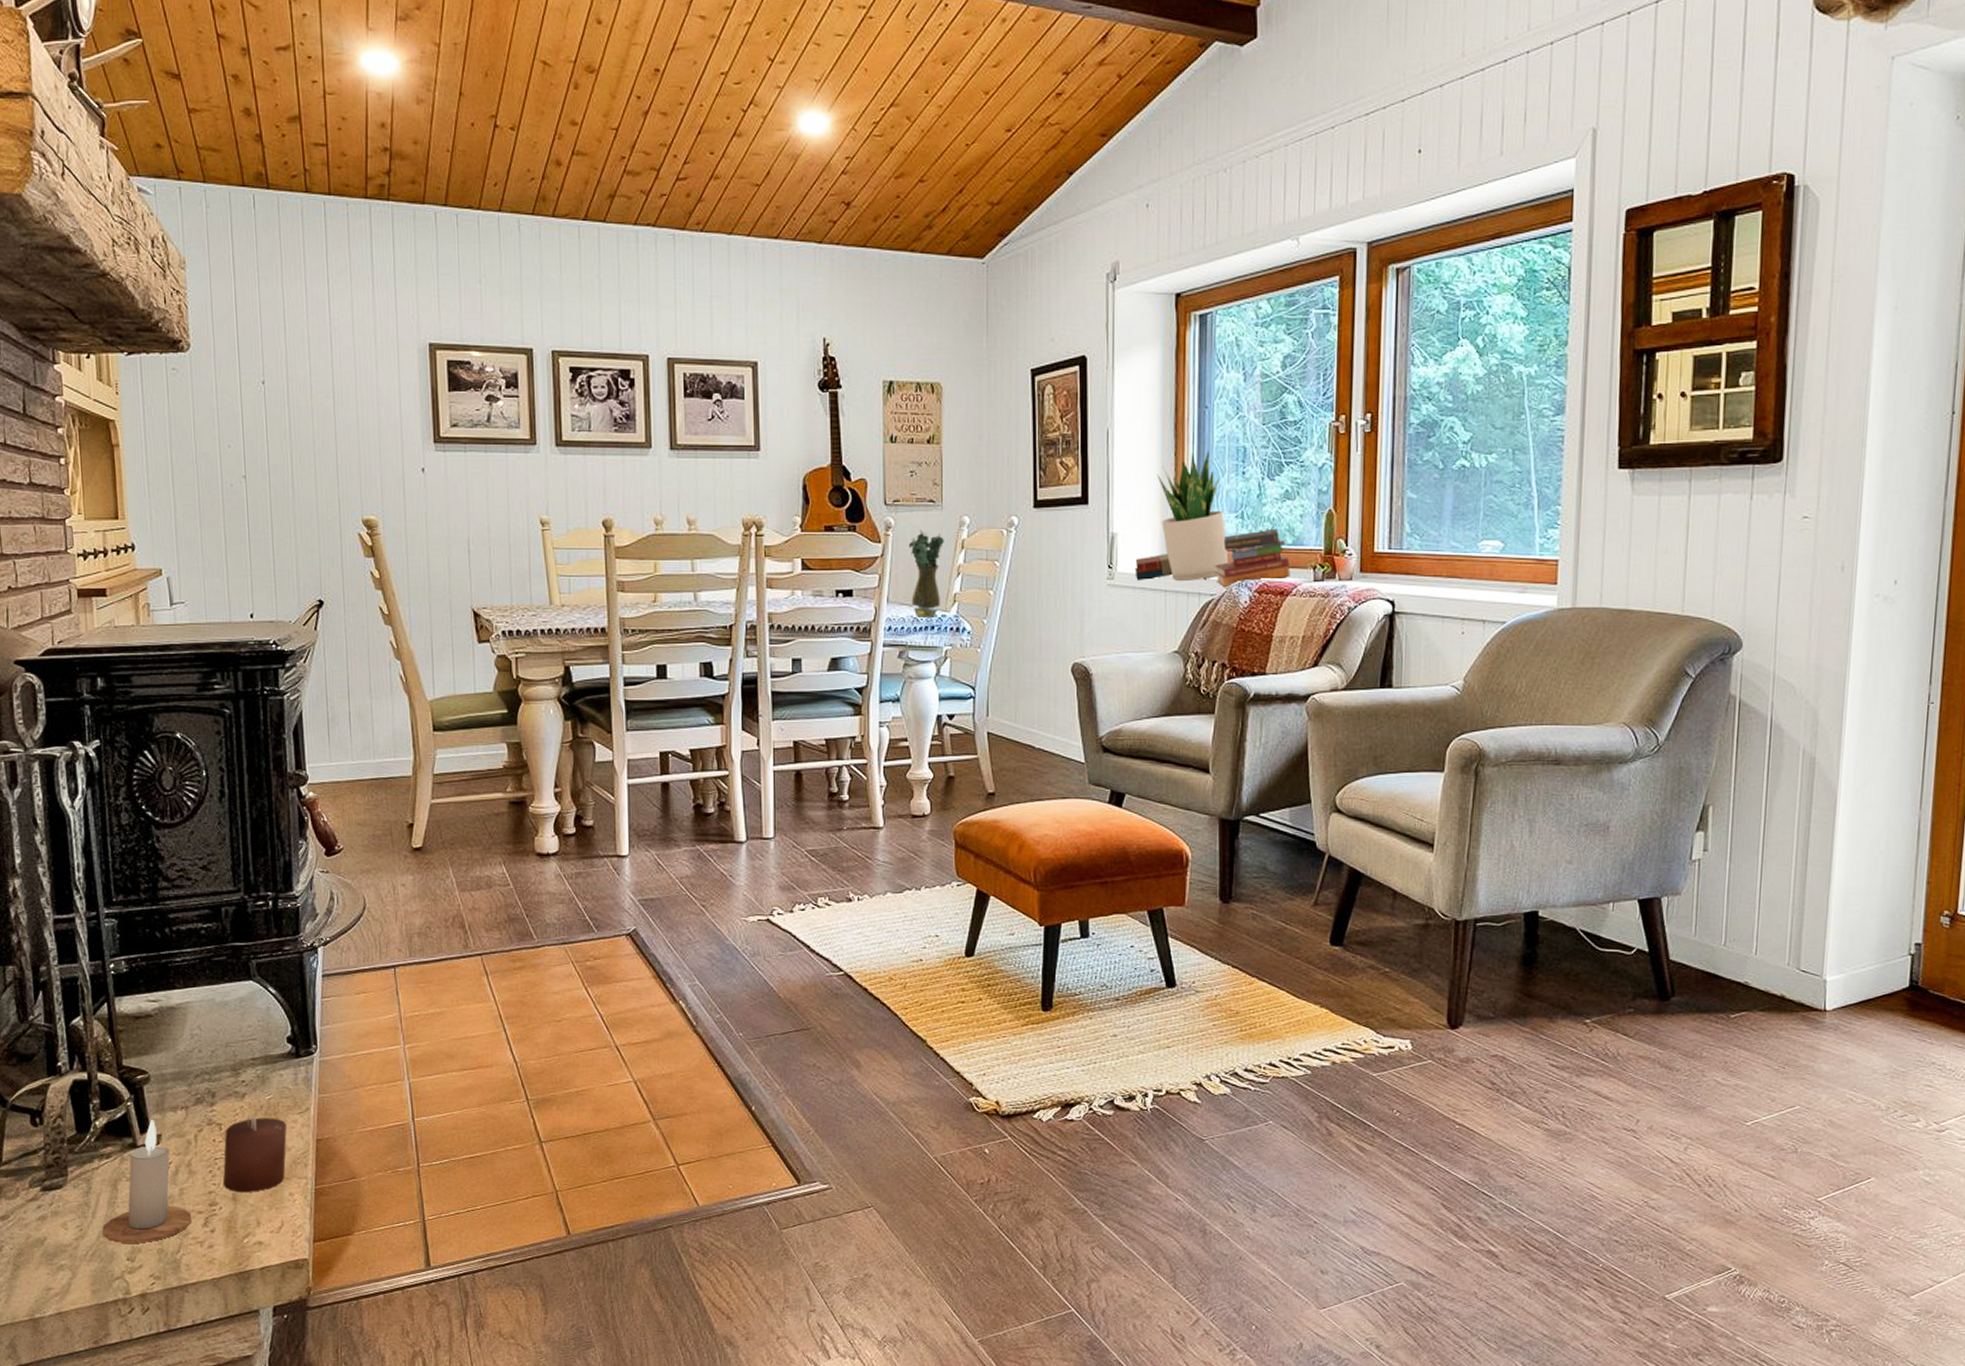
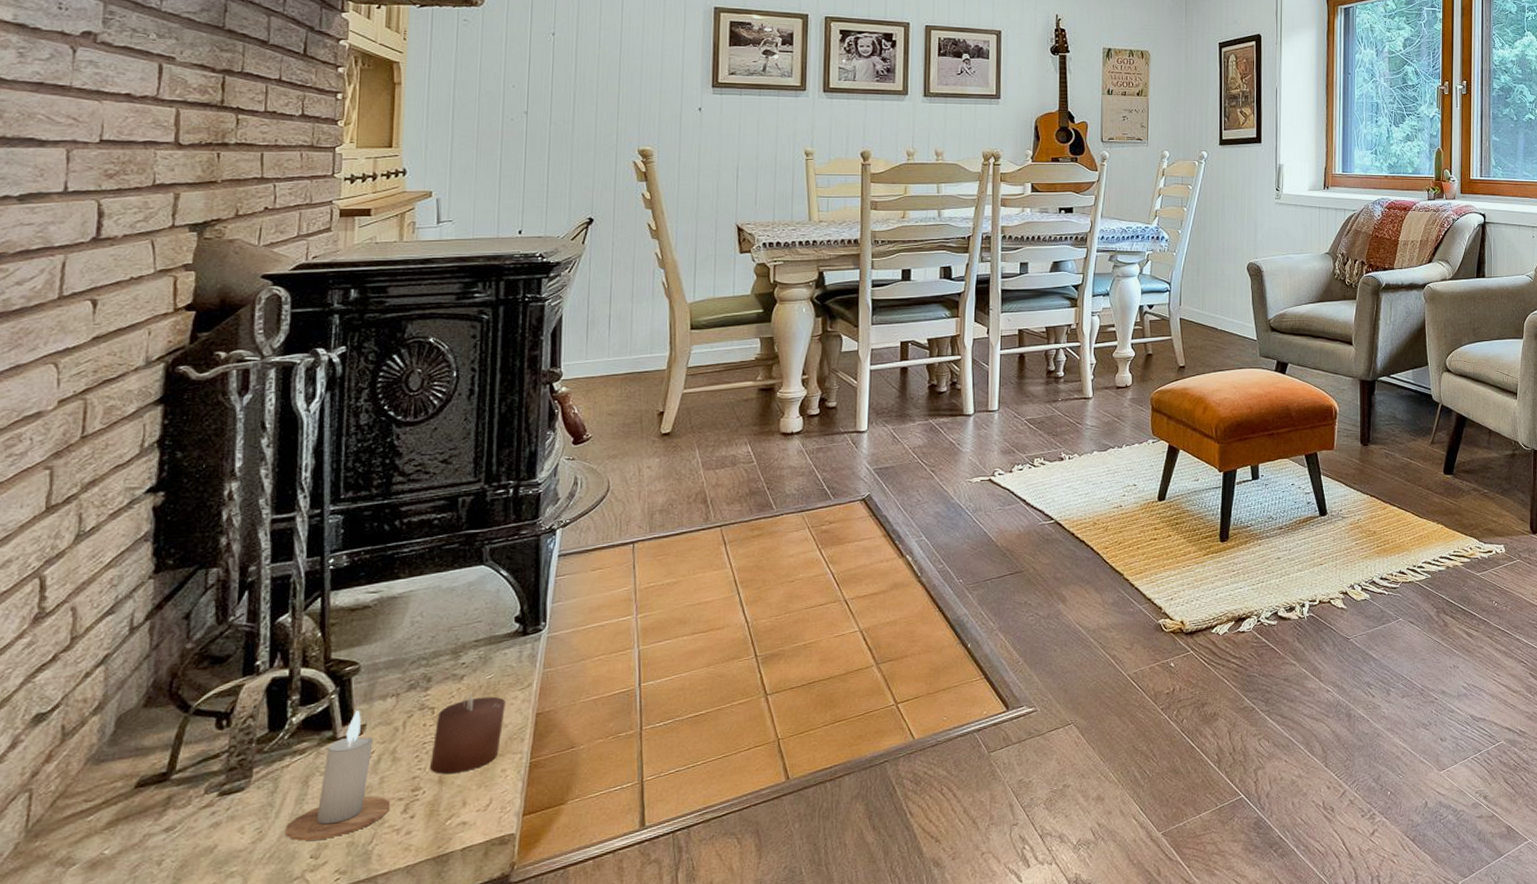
vase: present [908,529,944,619] -> none [1119,160,1149,230]
books: present [1135,554,1173,582] -> none [1296,180,1325,201]
planter: present [1157,450,1229,582] -> none [1313,105,1366,201]
books: present [1214,528,1290,588] -> none [1355,161,1411,205]

